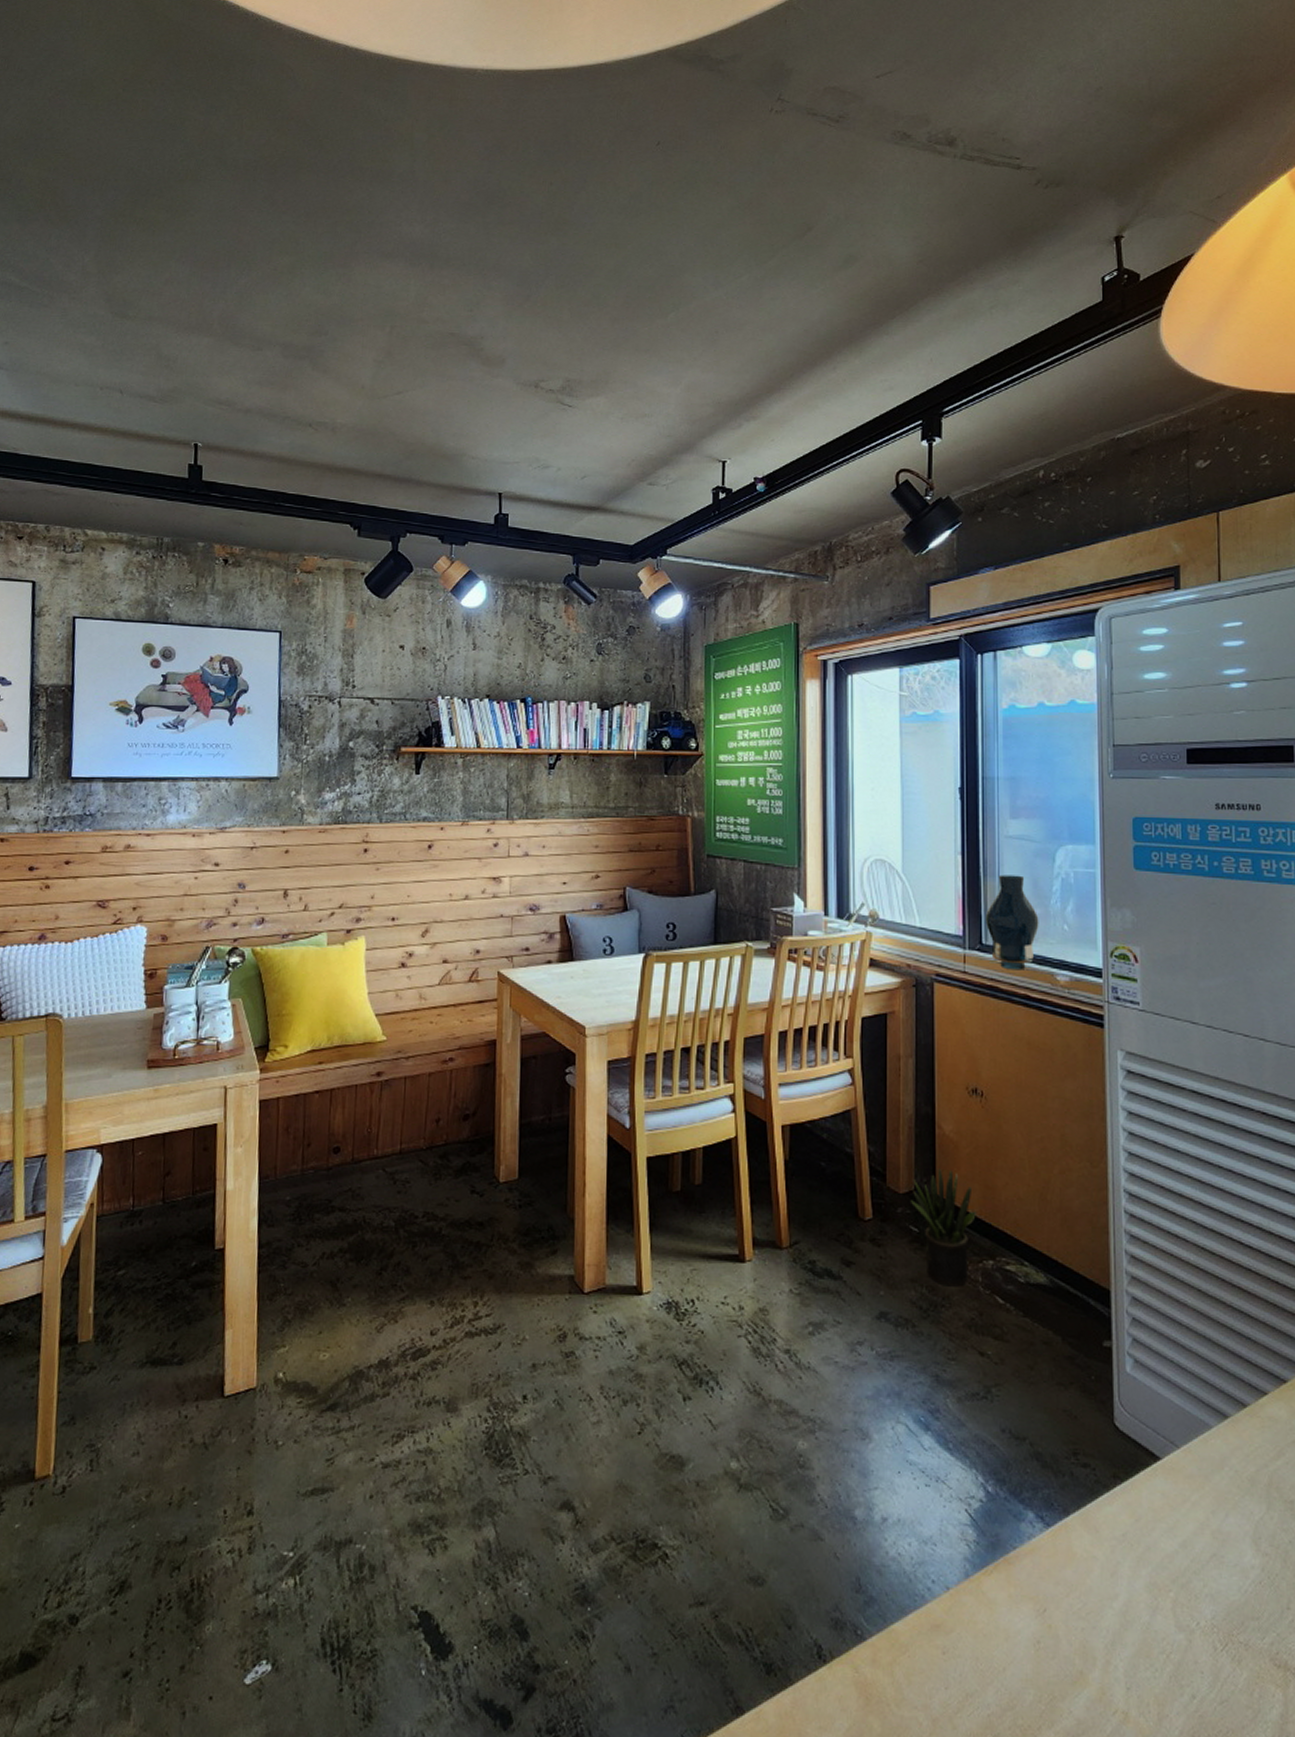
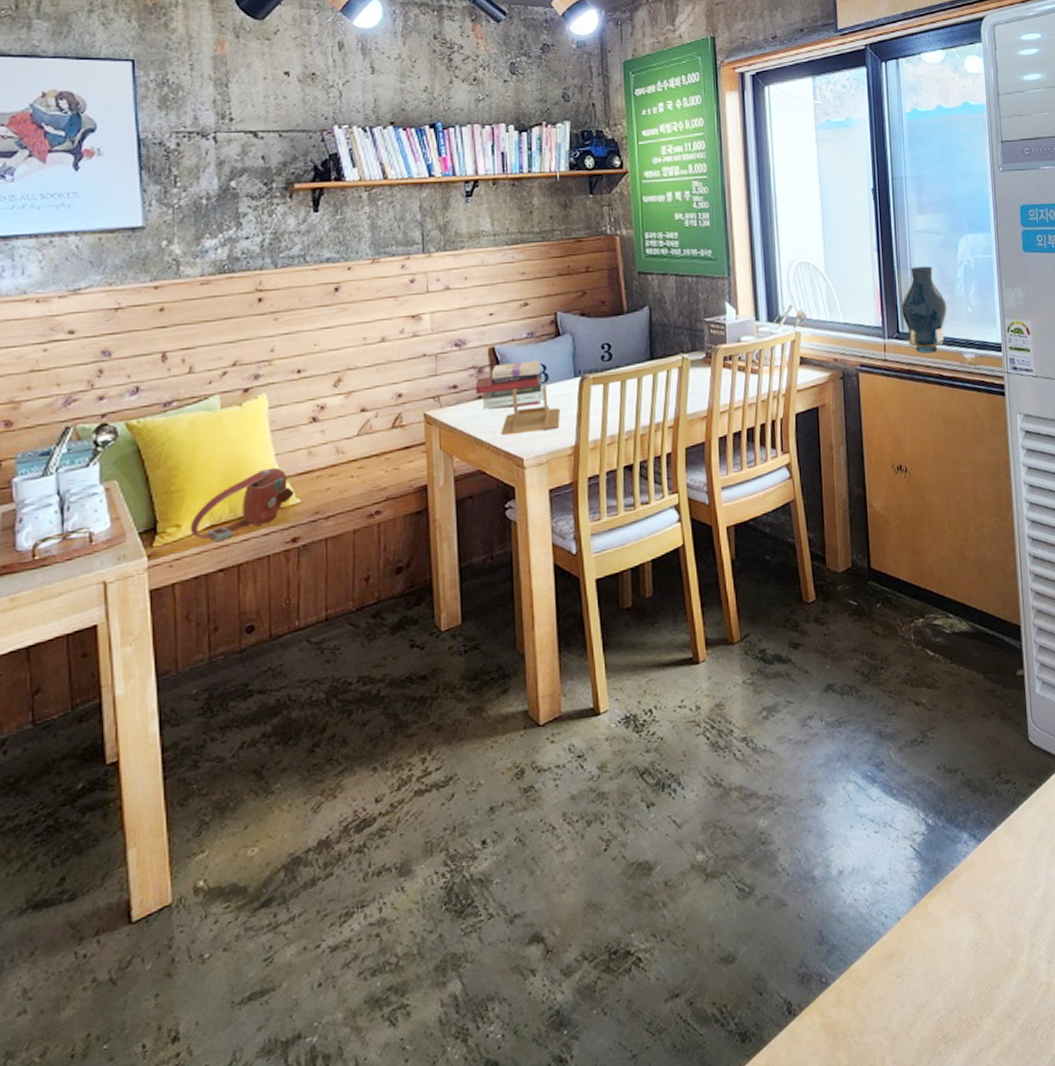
handbag: none [295,1004,382,1065] -> present [190,467,295,541]
books: none [545,932,610,976] -> present [475,360,545,410]
napkin holder: none [566,957,623,1002] -> present [500,385,560,435]
potted plant: present [910,1168,976,1287] -> none [848,543,906,650]

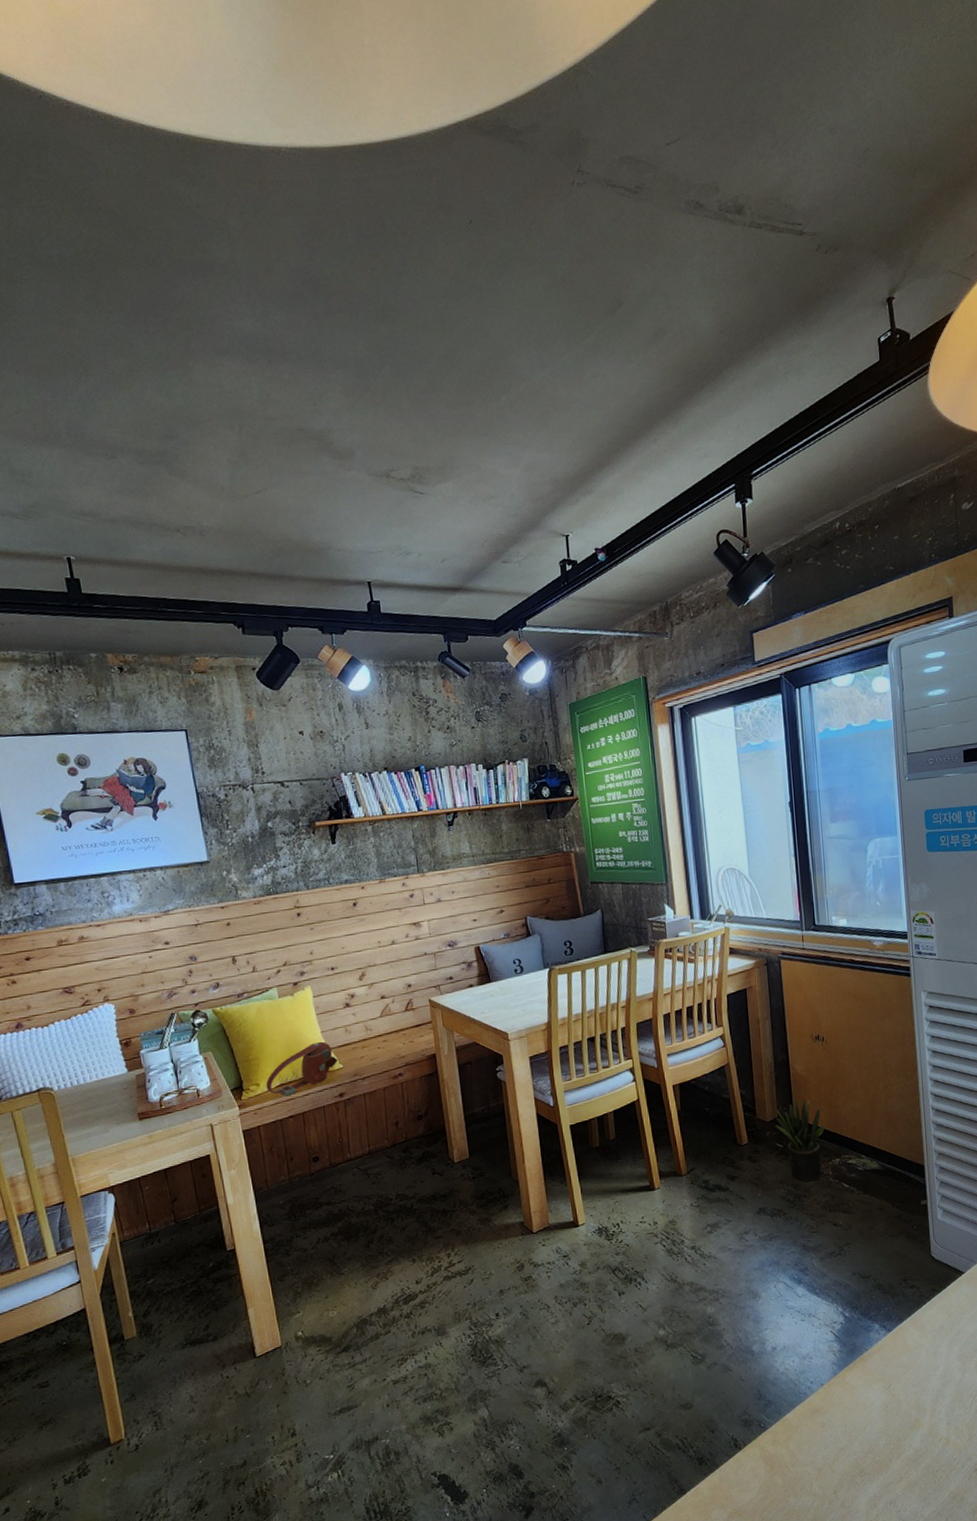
books: present [475,360,545,410] -> none [466,956,522,996]
napkin holder: present [500,385,560,435] -> none [489,975,535,1015]
potted plant: none [848,543,906,650] -> present [775,1098,825,1182]
vase: present [900,266,947,353] -> none [816,867,858,942]

